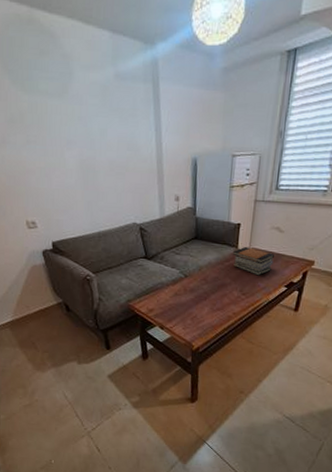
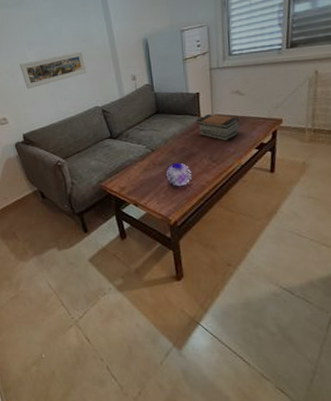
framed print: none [56,160,129,194] -> present [20,51,87,90]
decorative orb: none [195,290,221,315] -> present [165,162,192,187]

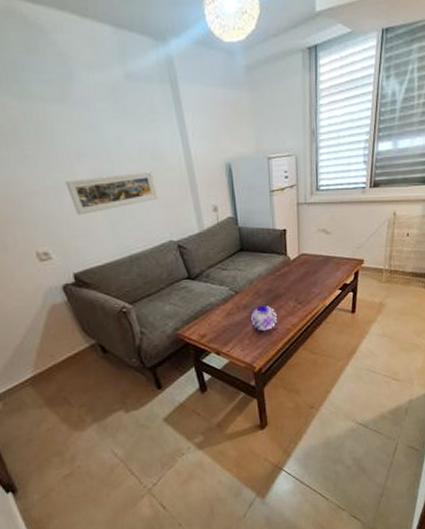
book stack: present [195,114,239,141] -> none [282,253,325,282]

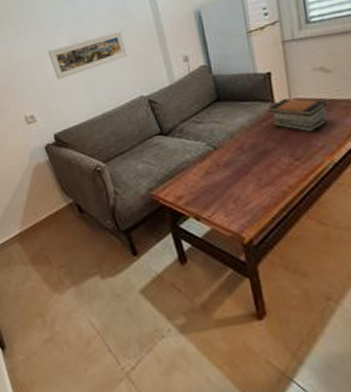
decorative orb: present [250,305,278,332] -> none [233,162,269,194]
book stack: none [282,253,325,282] -> present [268,98,328,133]

